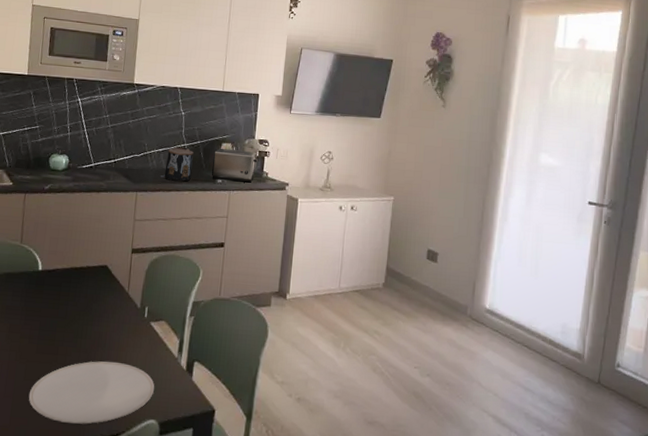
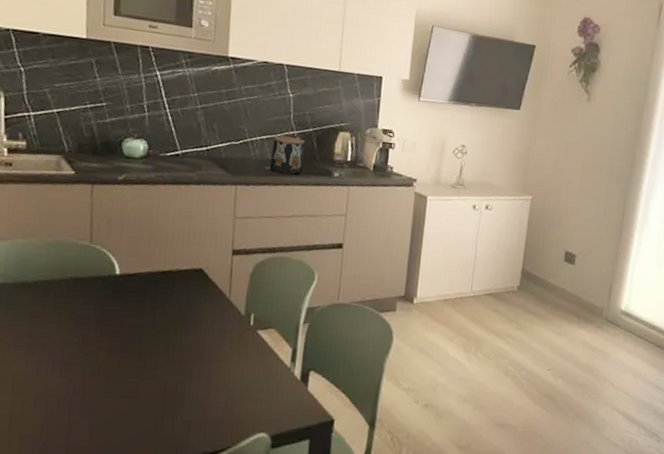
plate: present [28,361,155,424] -> none [111,373,265,441]
toaster: present [212,148,258,183] -> none [327,137,381,178]

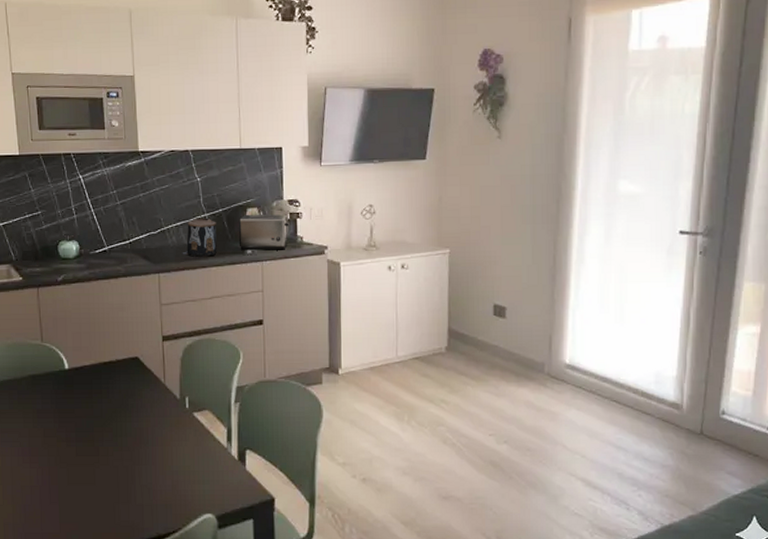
toaster: none [327,137,381,178] -> present [238,214,290,251]

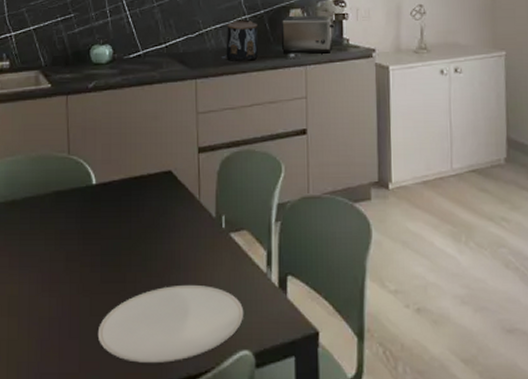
plate: none [75,457,207,524] -> present [97,284,244,363]

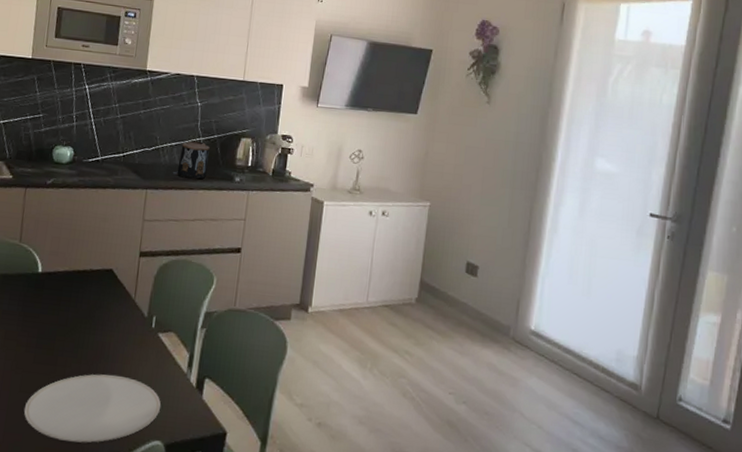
toaster: present [280,15,335,55] -> none [229,143,280,183]

